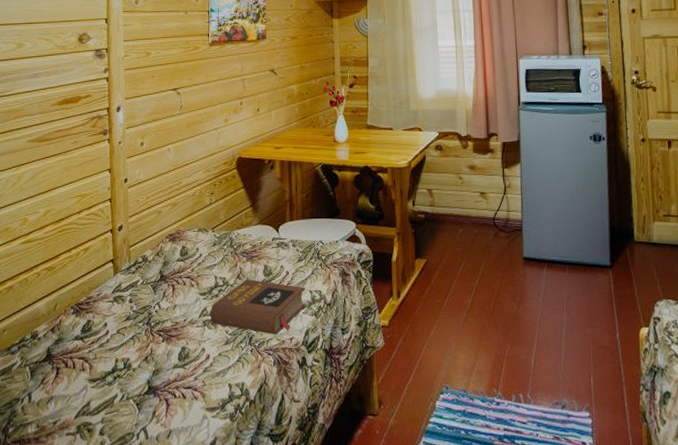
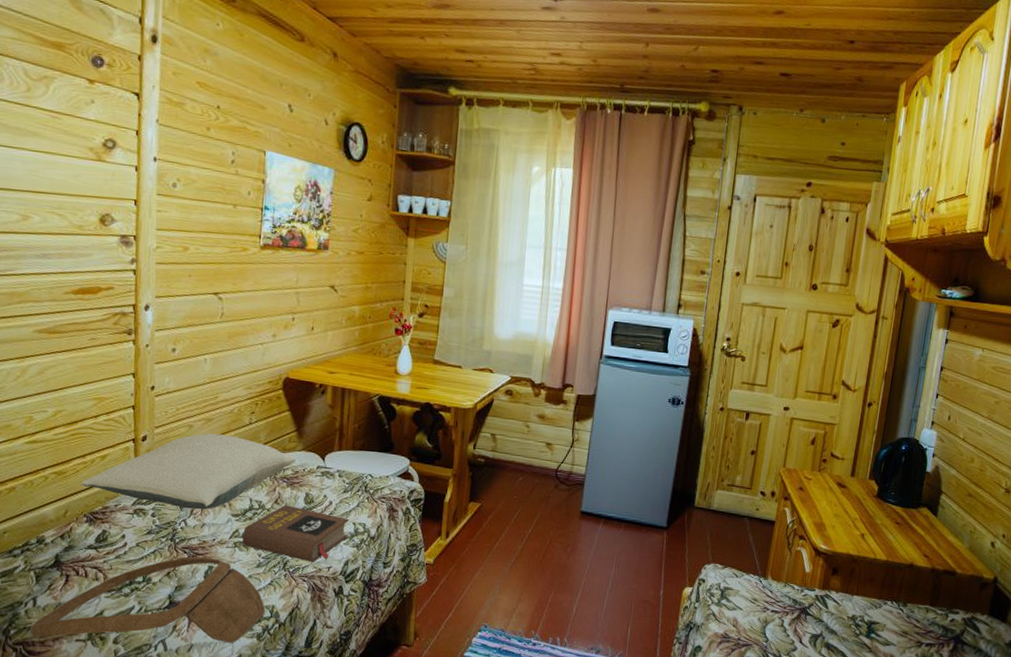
shoulder bag: none [26,339,235,436] -> present [30,556,265,644]
pillow: none [68,217,253,292] -> present [81,433,296,510]

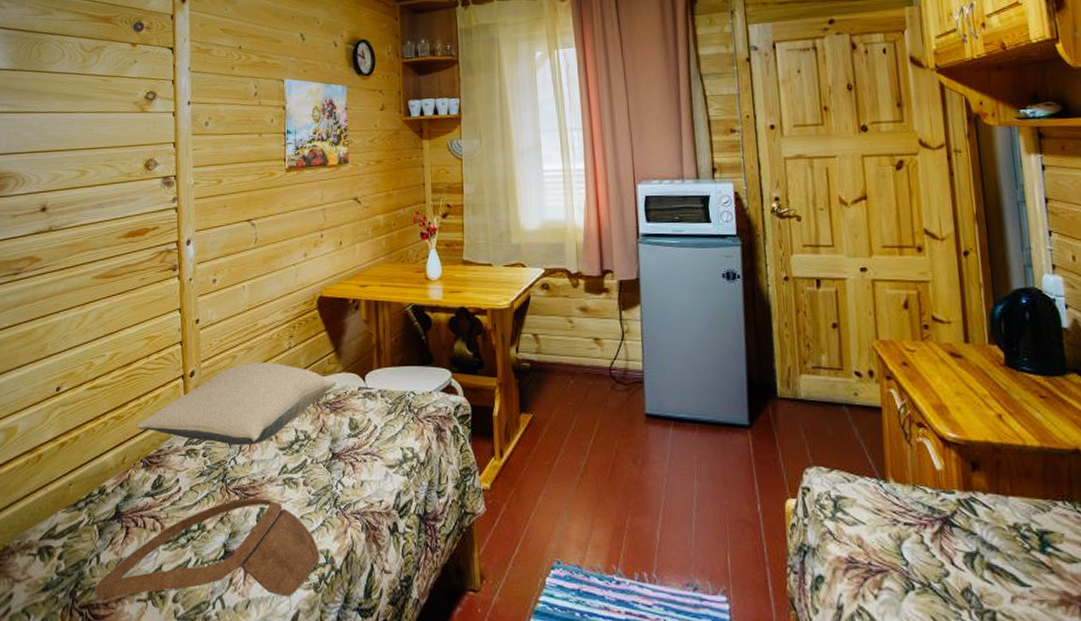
book: present [242,505,350,562] -> none [291,433,397,496]

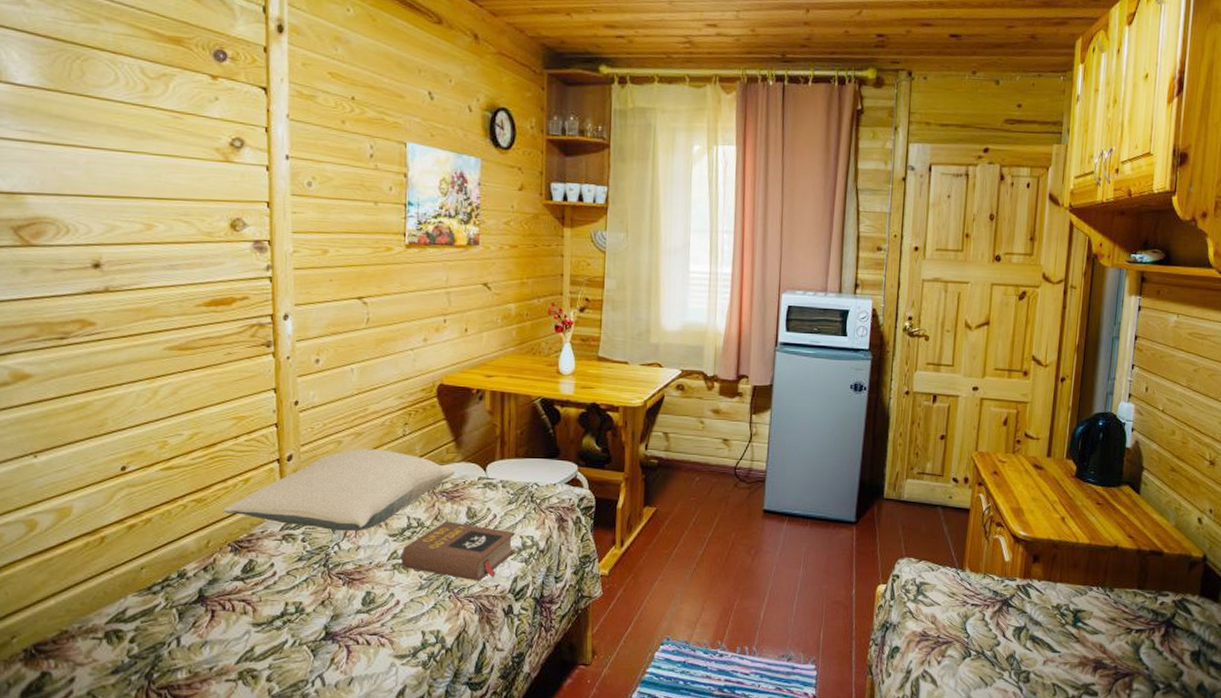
shoulder bag: present [95,498,320,601] -> none [175,582,430,682]
book: none [291,433,397,496] -> present [401,521,516,581]

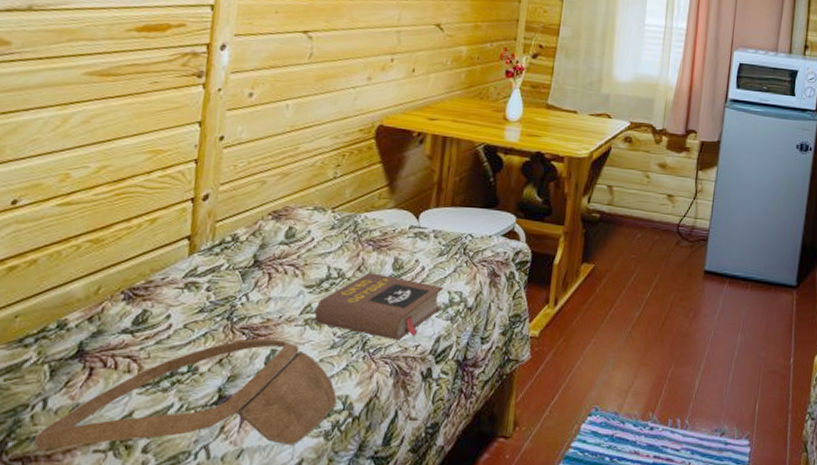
shoulder bag: none [175,582,430,682] -> present [34,338,337,452]
pillow: present [223,448,455,532] -> none [121,190,385,281]

